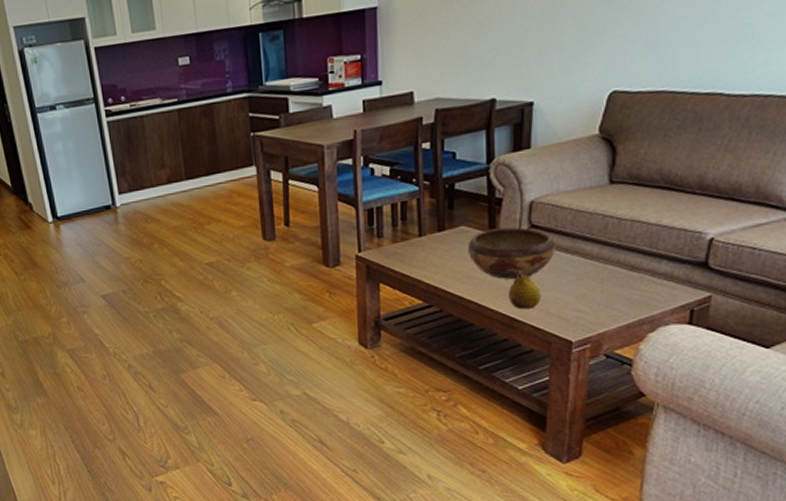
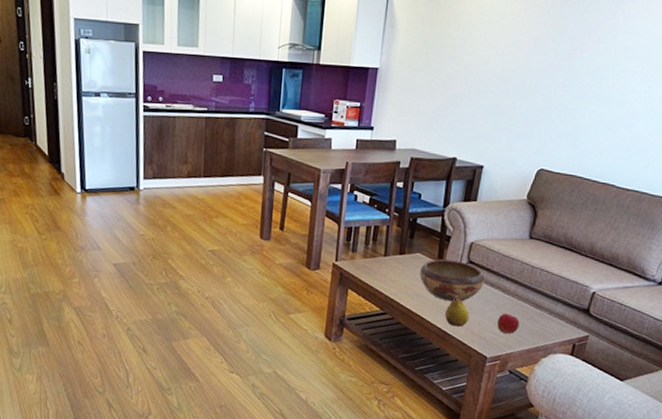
apple: none [581,283,611,309] -> present [497,313,520,334]

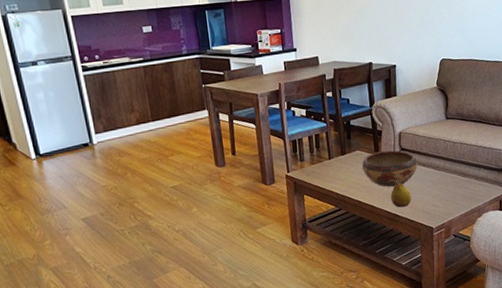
apple: present [497,313,520,334] -> none [435,186,454,204]

